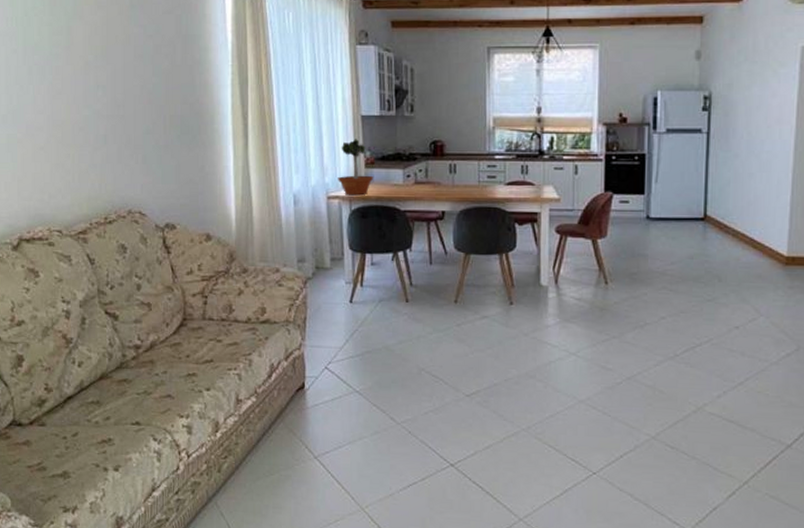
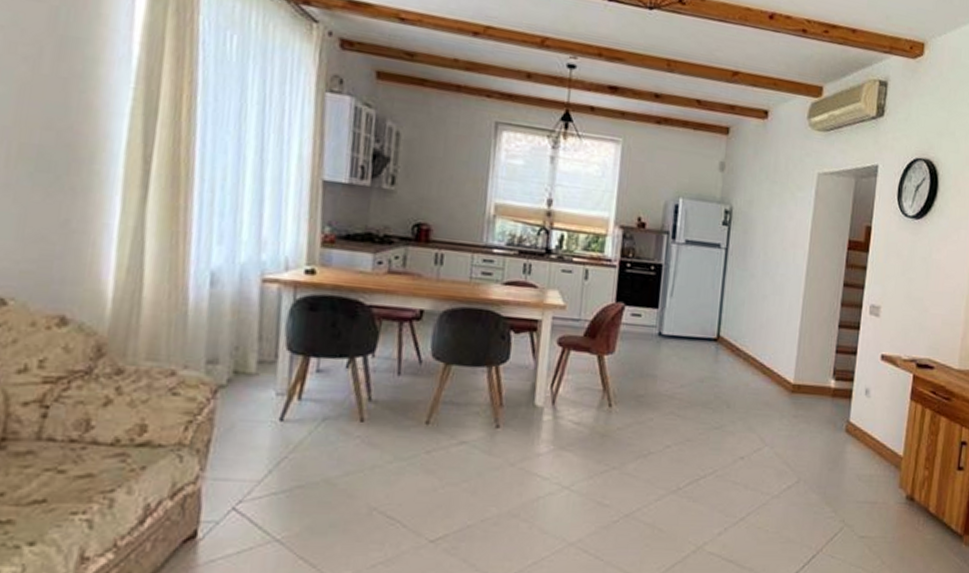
potted tree: present [338,138,374,196] -> none [280,208,333,281]

